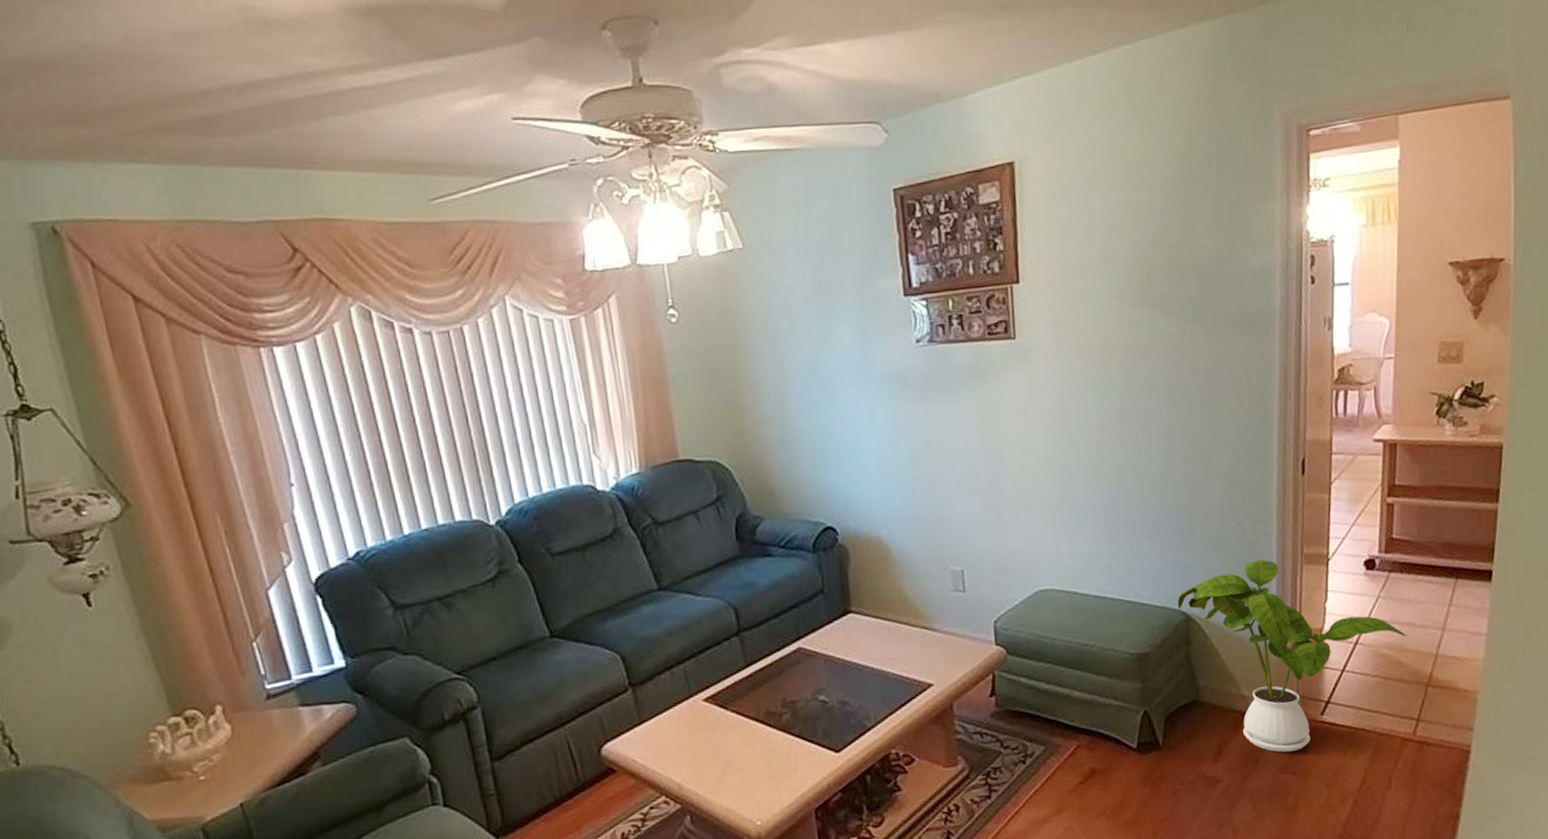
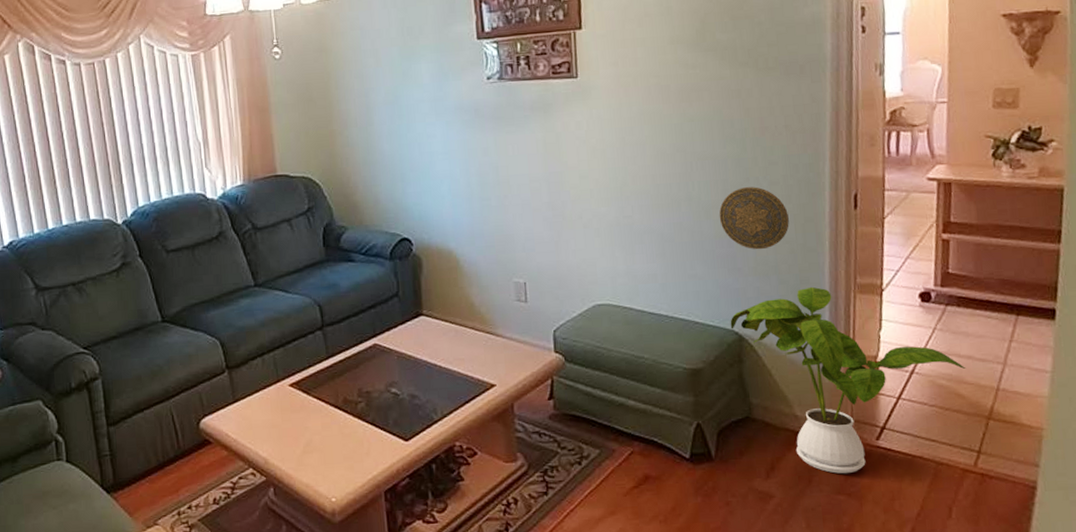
decorative plate: none [1166,455,1237,523] -> present [719,187,789,250]

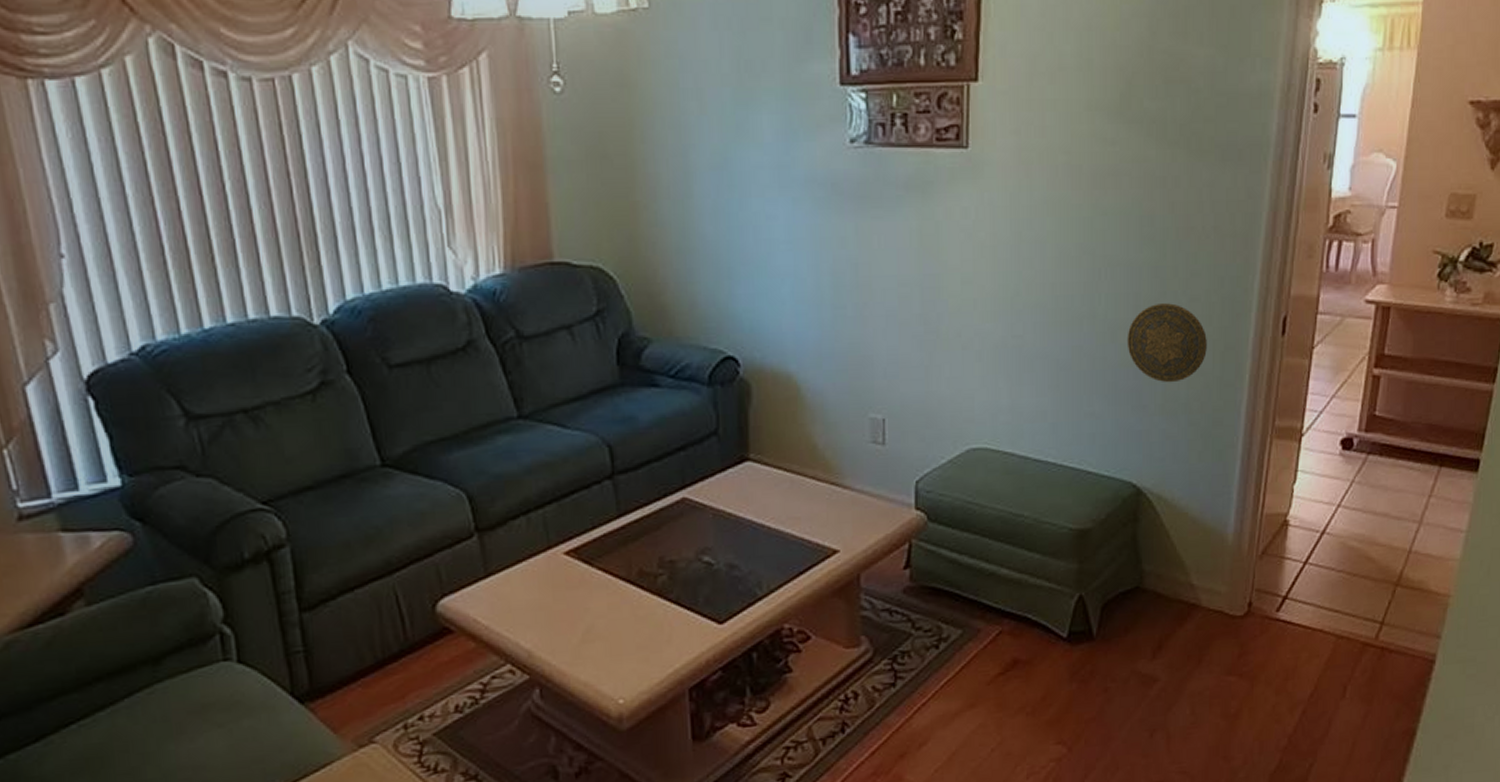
house plant: present [730,286,966,474] -> none [1128,429,1380,652]

